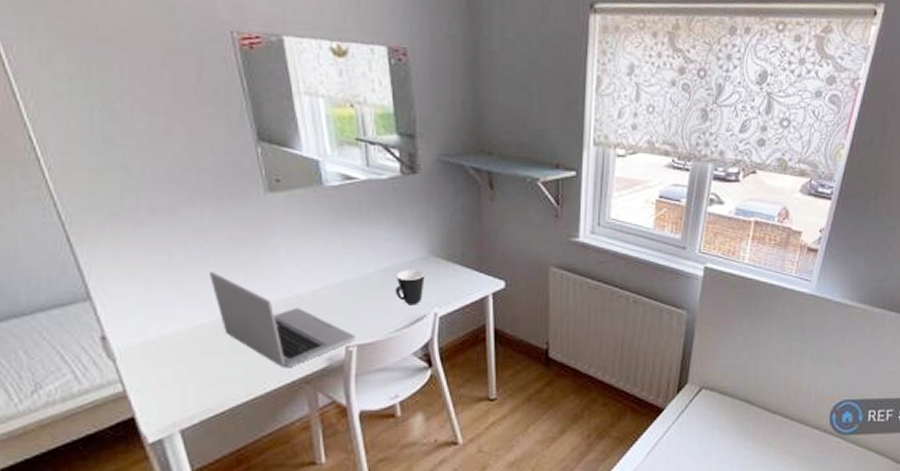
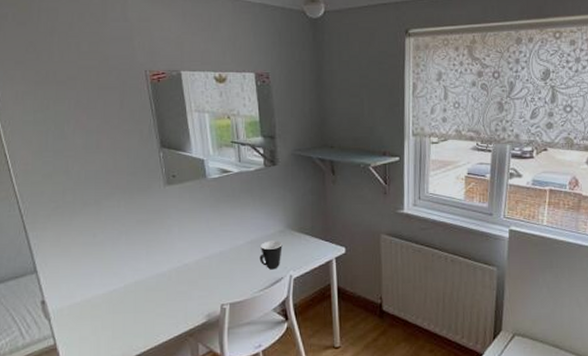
laptop: present [210,271,357,368] -> none [122,247,229,324]

